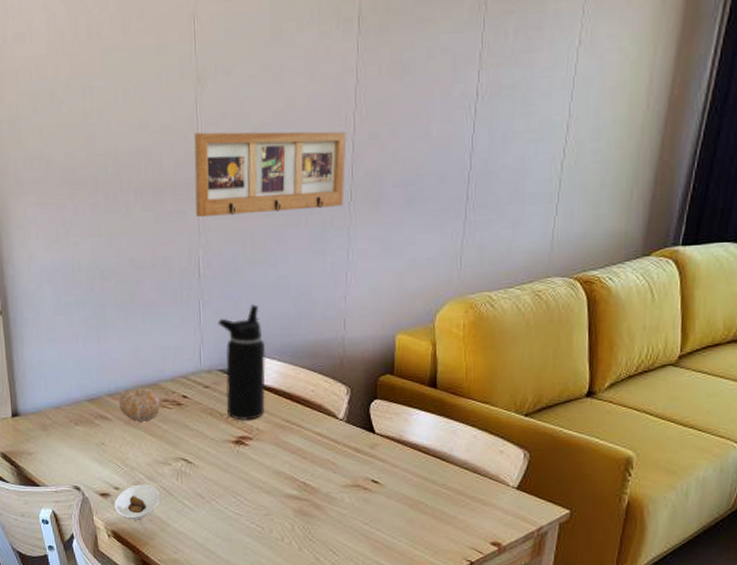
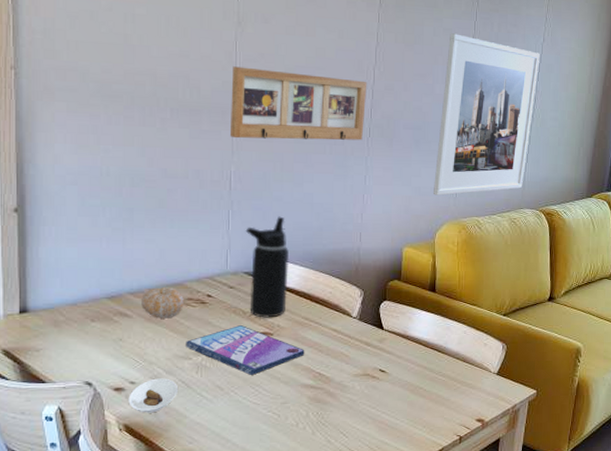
video game case: none [164,429,287,483] -> present [186,325,305,375]
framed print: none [432,52,575,268] -> present [434,33,540,196]

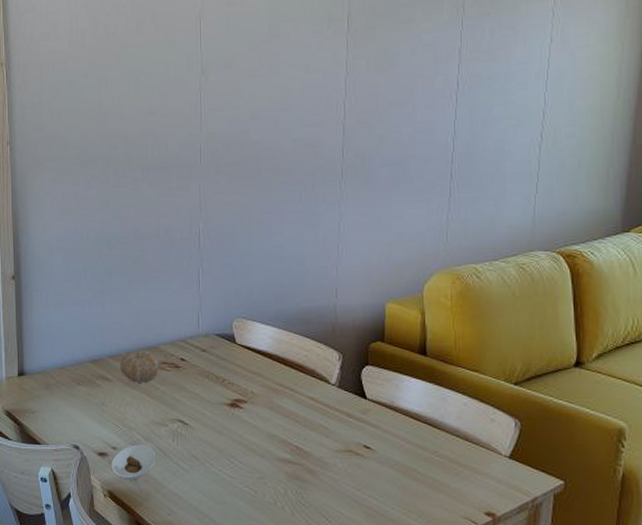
video game case: present [186,325,305,375] -> none [162,391,281,445]
picture frame: present [229,66,367,141] -> none [197,116,338,193]
water bottle: present [245,216,290,318] -> none [215,273,261,384]
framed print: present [434,33,540,196] -> none [419,48,548,241]

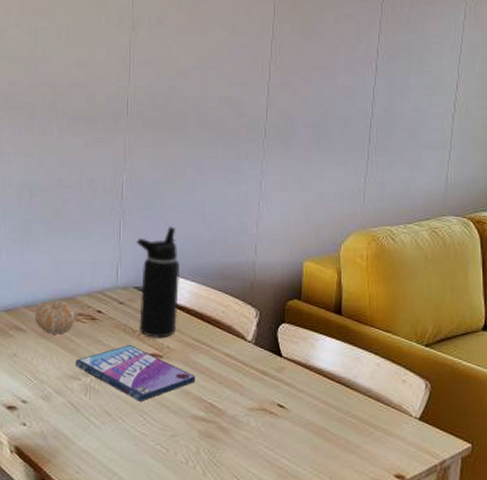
saucer: present [111,444,157,481] -> none [20,398,68,436]
video game case: none [162,391,281,445] -> present [76,345,196,401]
water bottle: none [215,273,261,384] -> present [136,226,181,338]

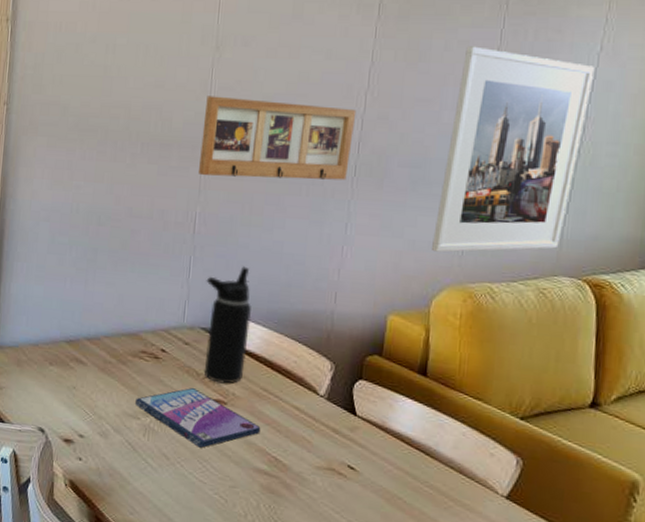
fruit: present [35,301,75,335] -> none [96,335,138,371]
picture frame: none [122,71,263,145] -> present [197,96,357,181]
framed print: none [338,19,461,202] -> present [432,46,595,253]

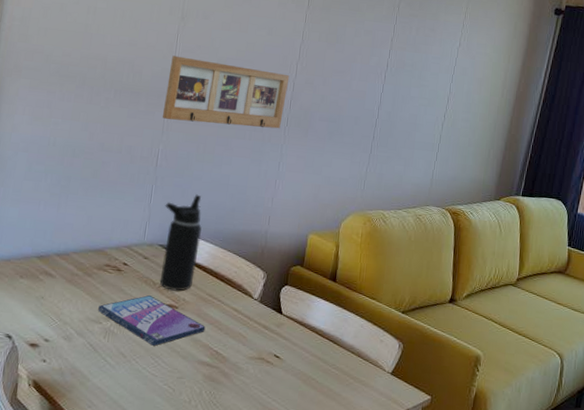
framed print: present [432,46,595,253] -> none [342,35,456,187]

